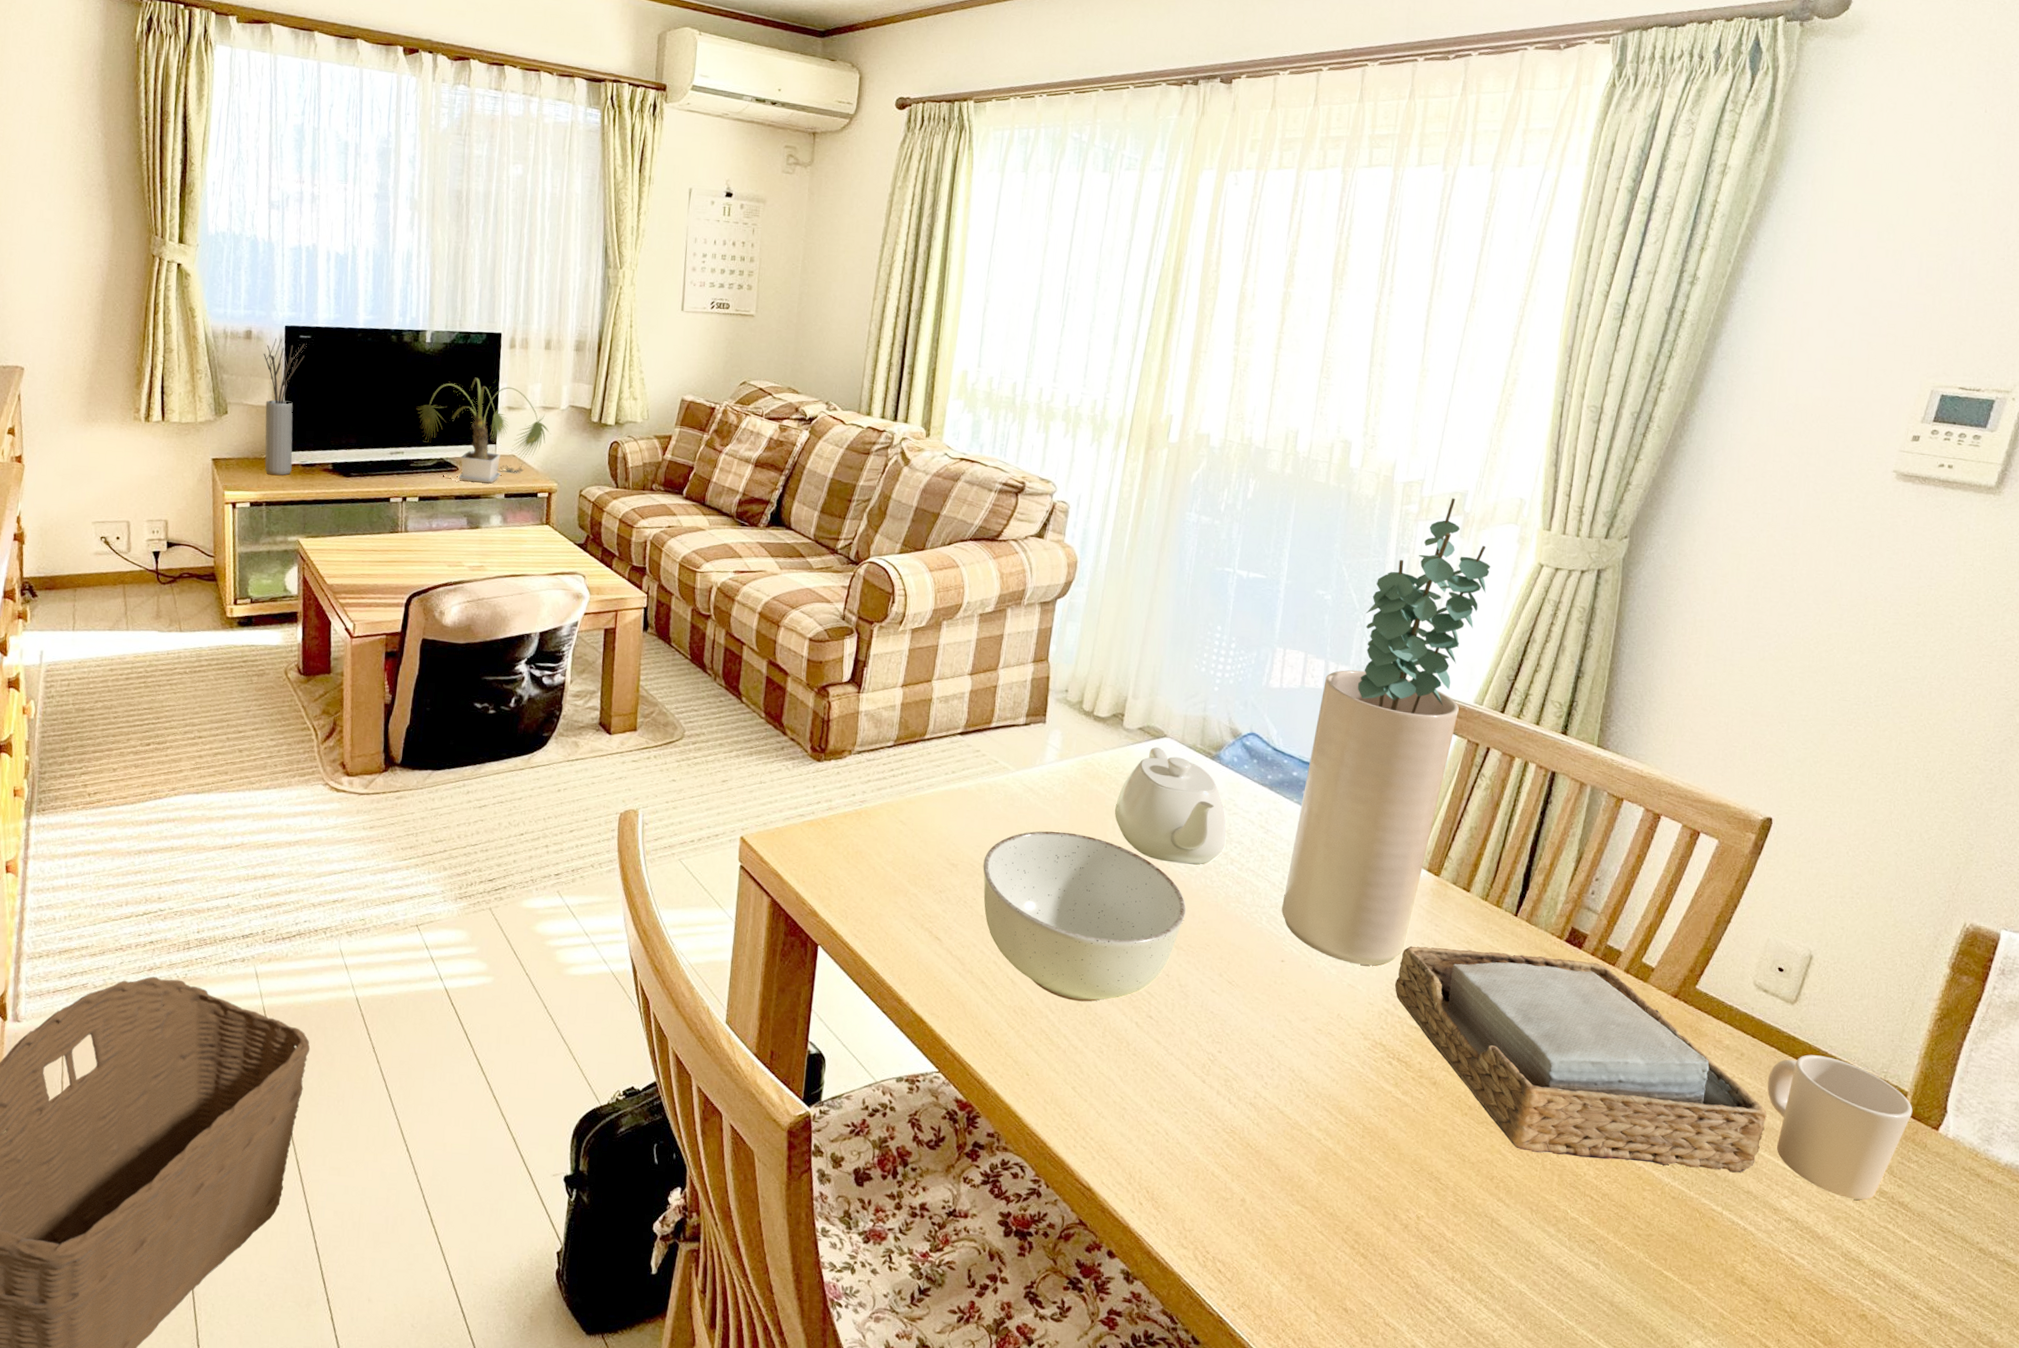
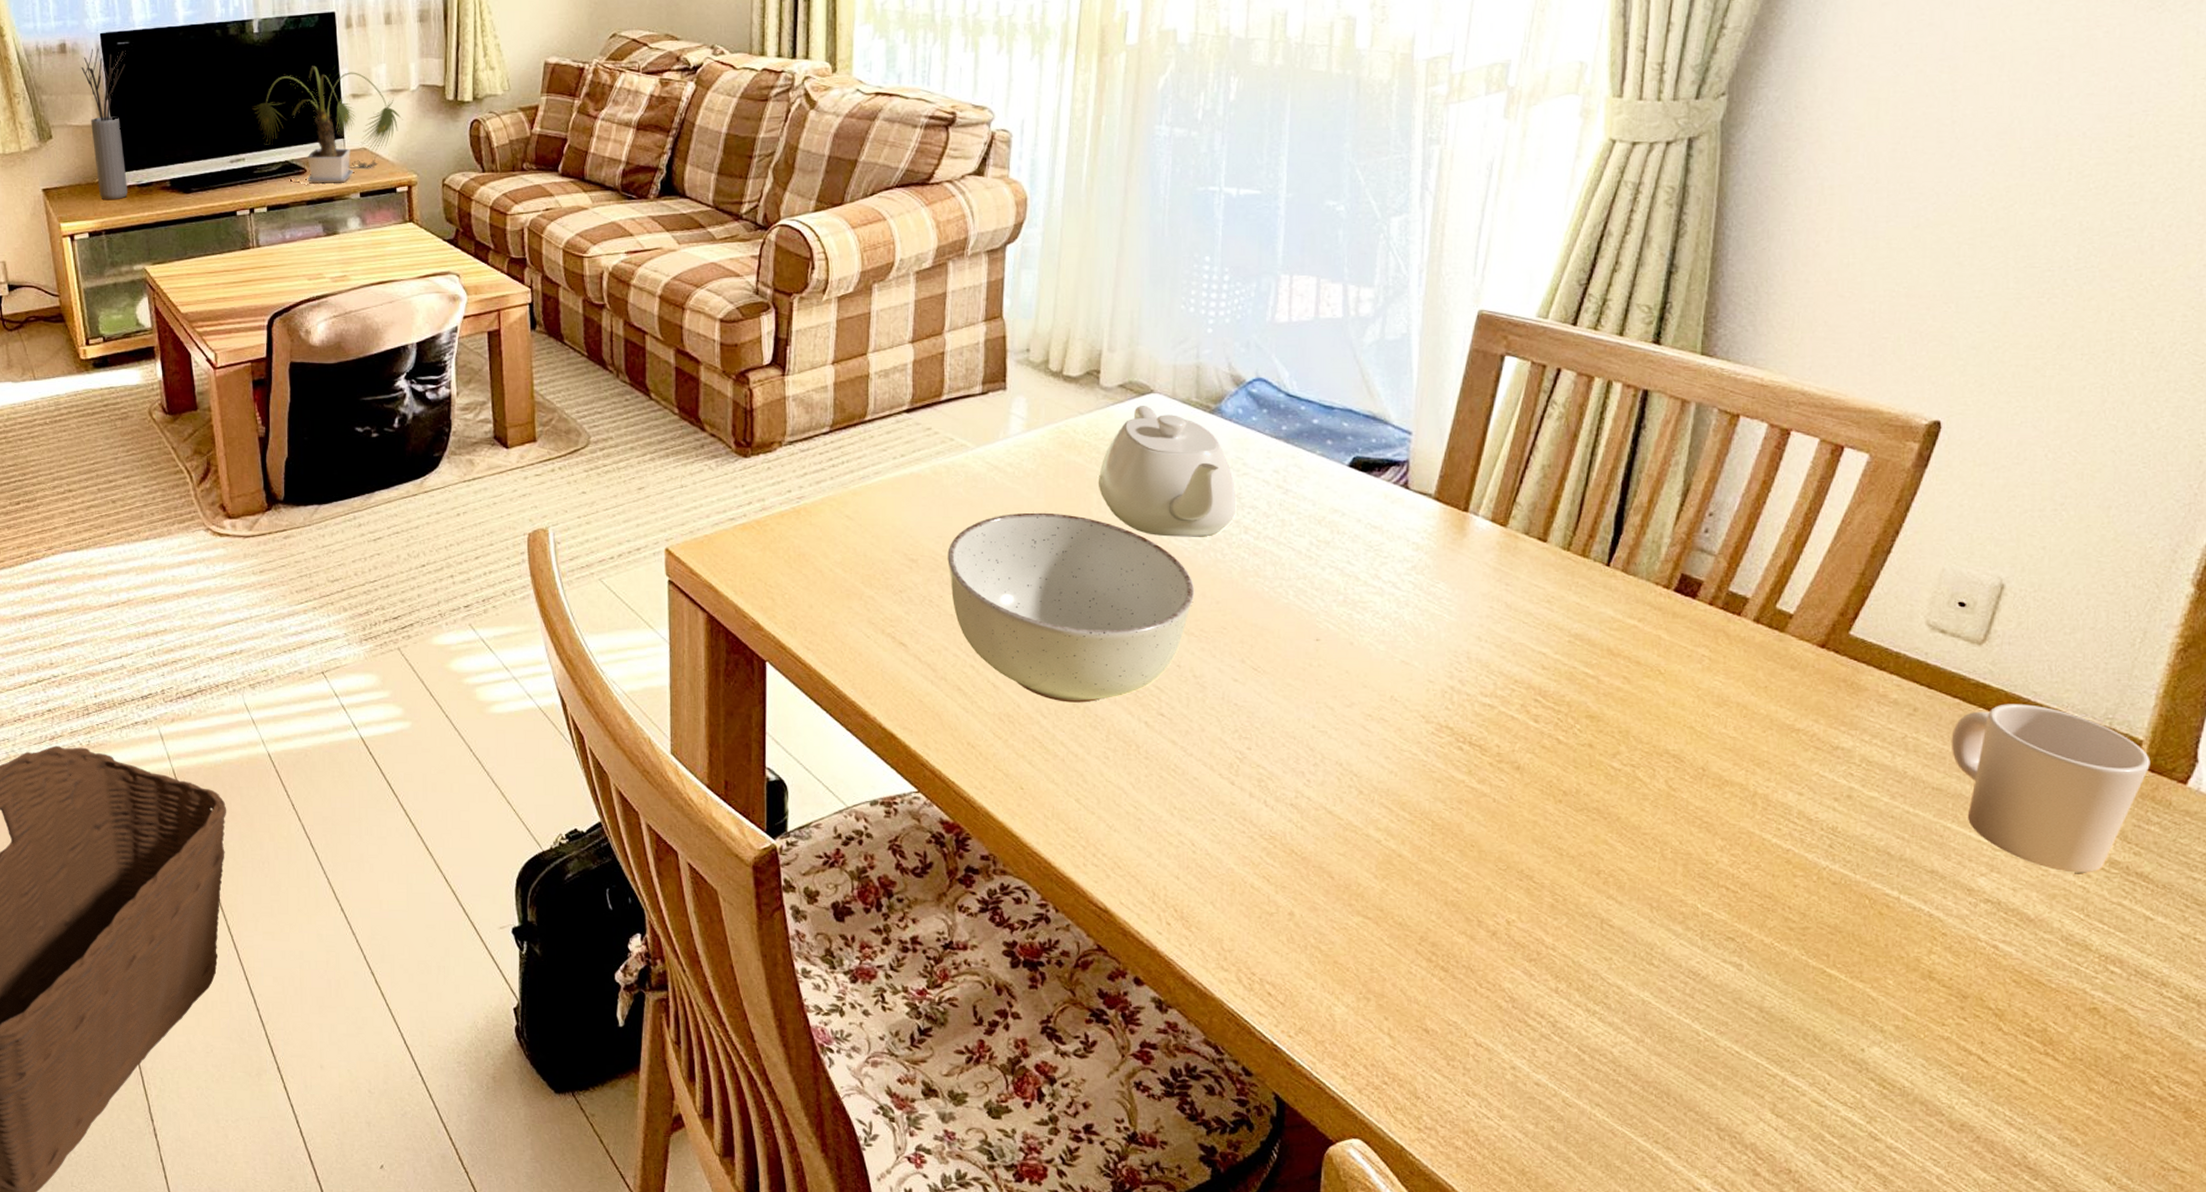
vase: present [1281,498,1491,966] -> none [1312,71,1548,637]
napkin holder: present [1394,945,1767,1173] -> none [1459,610,1952,850]

